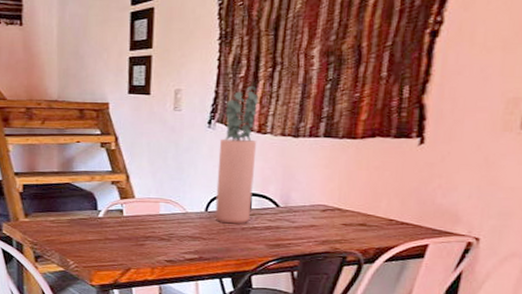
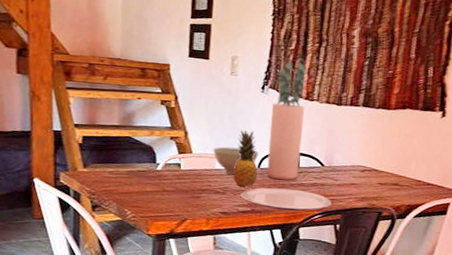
bowl: none [156,189,206,220] -> present [213,146,259,175]
fruit: none [179,170,205,232] -> present [233,129,258,187]
plate: none [187,232,288,257] -> present [240,187,332,211]

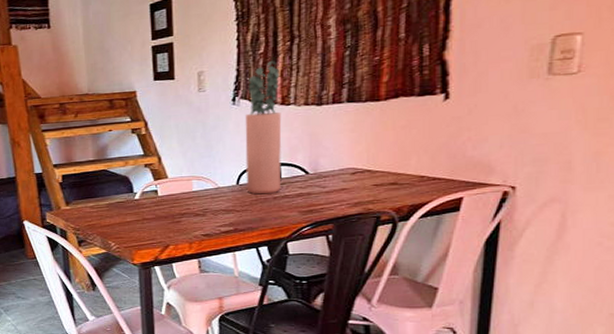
bowl: present [213,146,259,175] -> none [188,166,236,196]
fruit: present [233,129,258,187] -> none [212,146,237,206]
plate: present [240,187,332,211] -> none [221,202,321,225]

